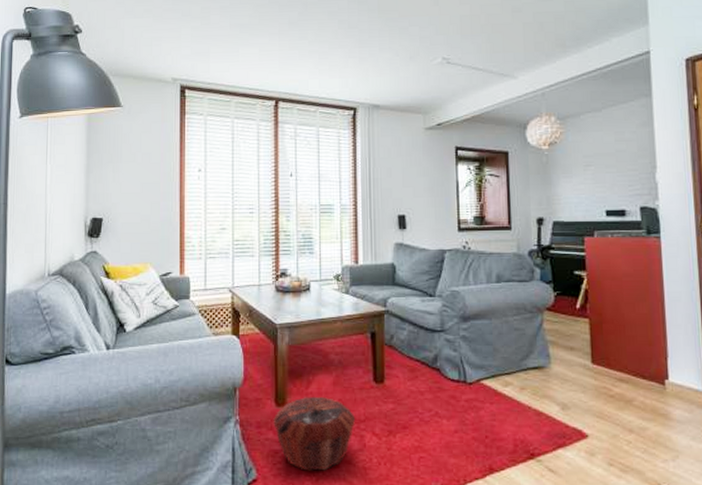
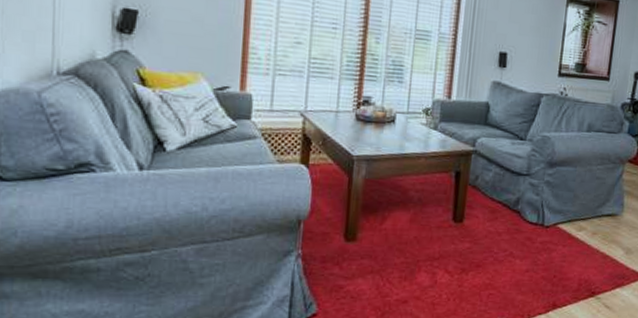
woven basket: present [273,396,356,471] -> none [340,232,430,306]

